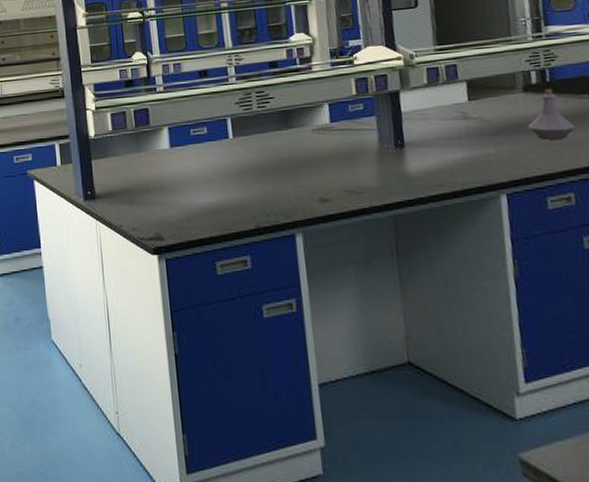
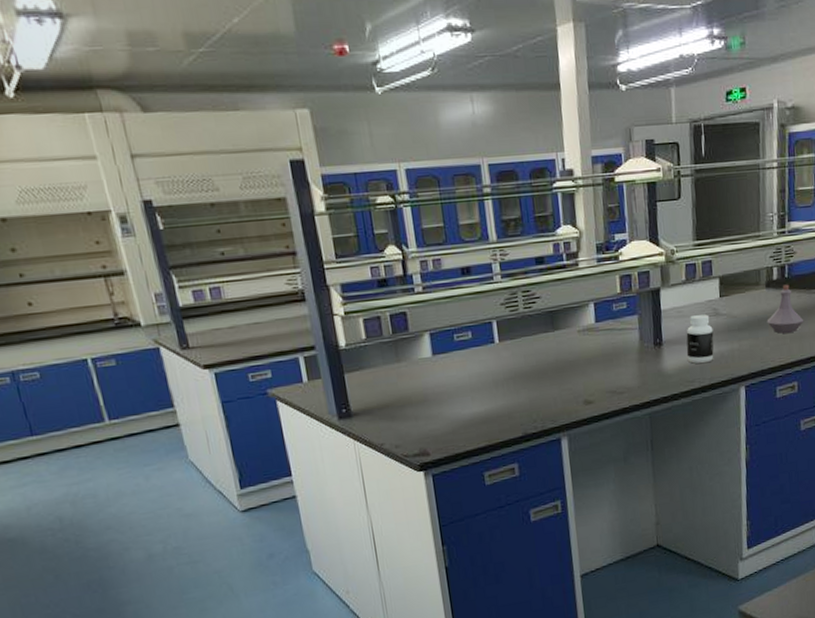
medicine bottle: none [431,117,466,168] -> present [686,314,714,364]

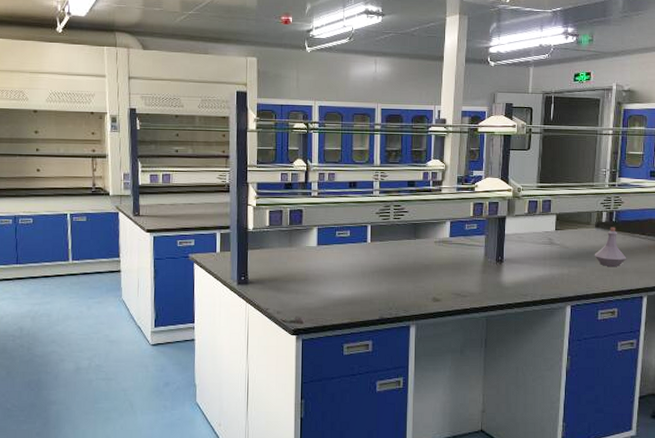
medicine bottle: present [686,314,714,364] -> none [523,241,547,282]

